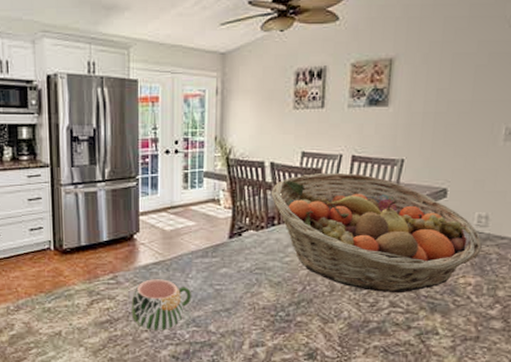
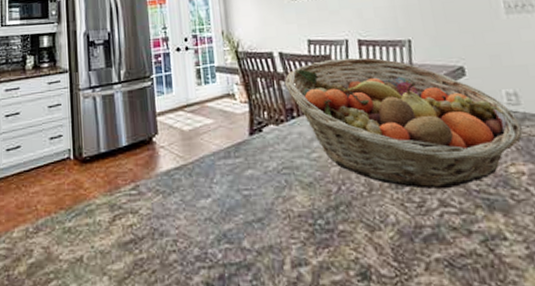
mug: present [131,279,191,330] -> none [155,186,219,250]

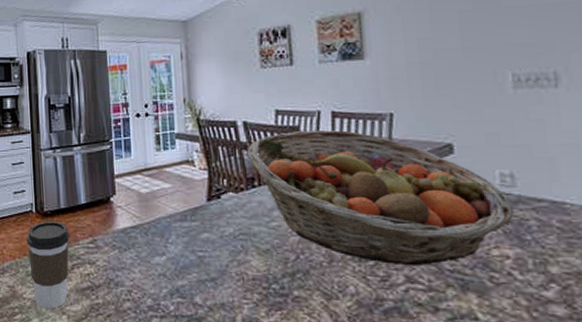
coffee cup: none [63,167,110,271] -> present [26,221,69,309]

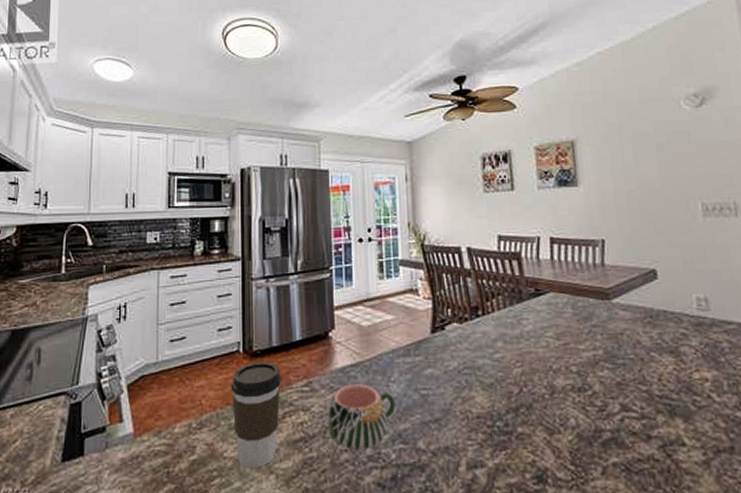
mug: none [111,244,173,300] -> present [328,384,395,449]
fruit basket: present [247,129,513,267] -> none [471,255,709,394]

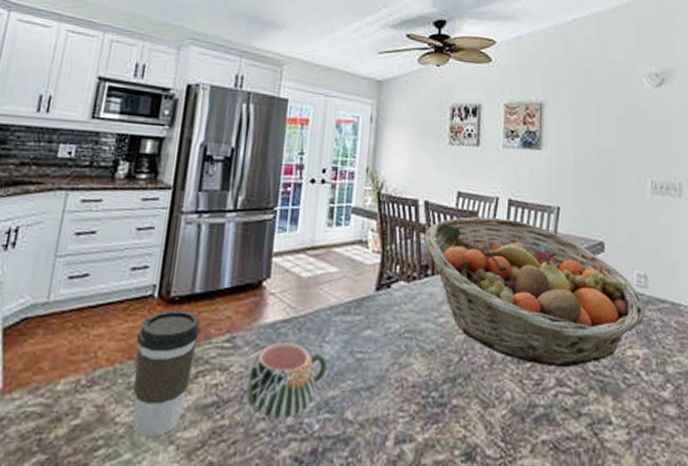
fruit basket: none [471,255,709,394] -> present [424,216,644,368]

